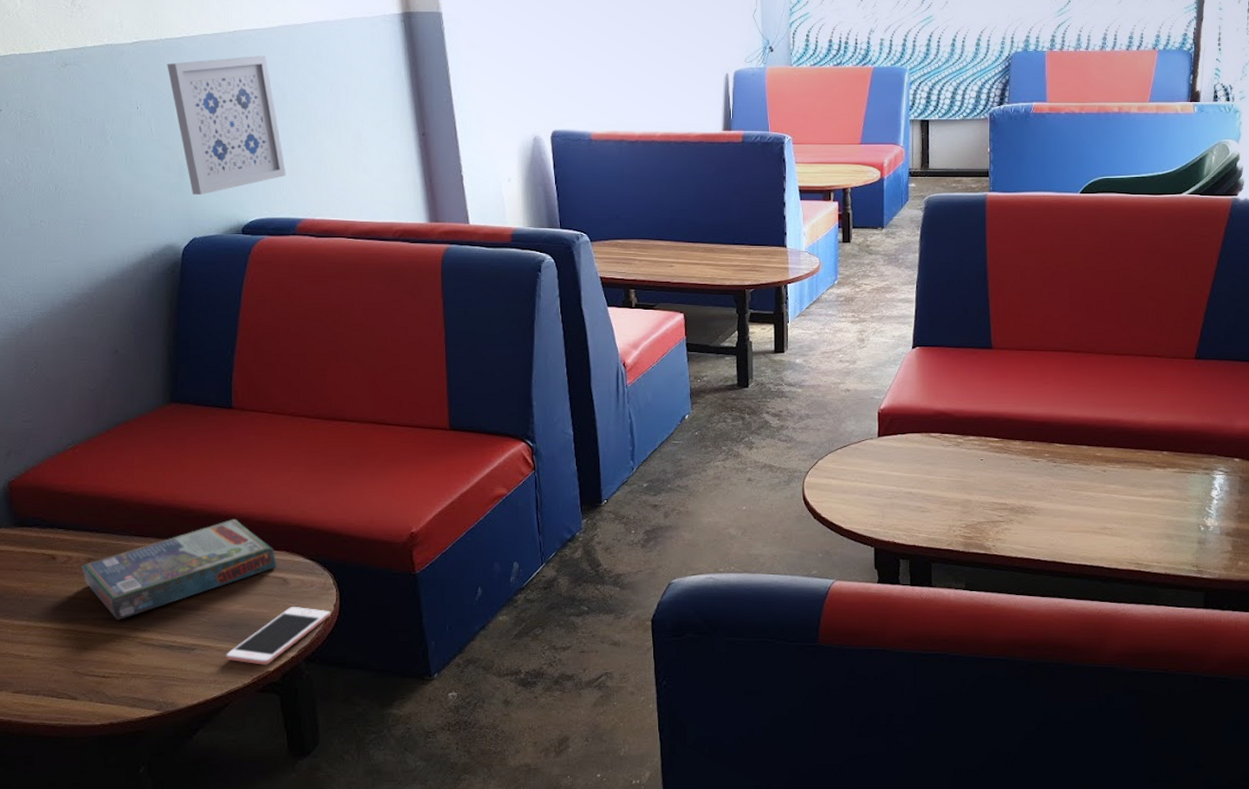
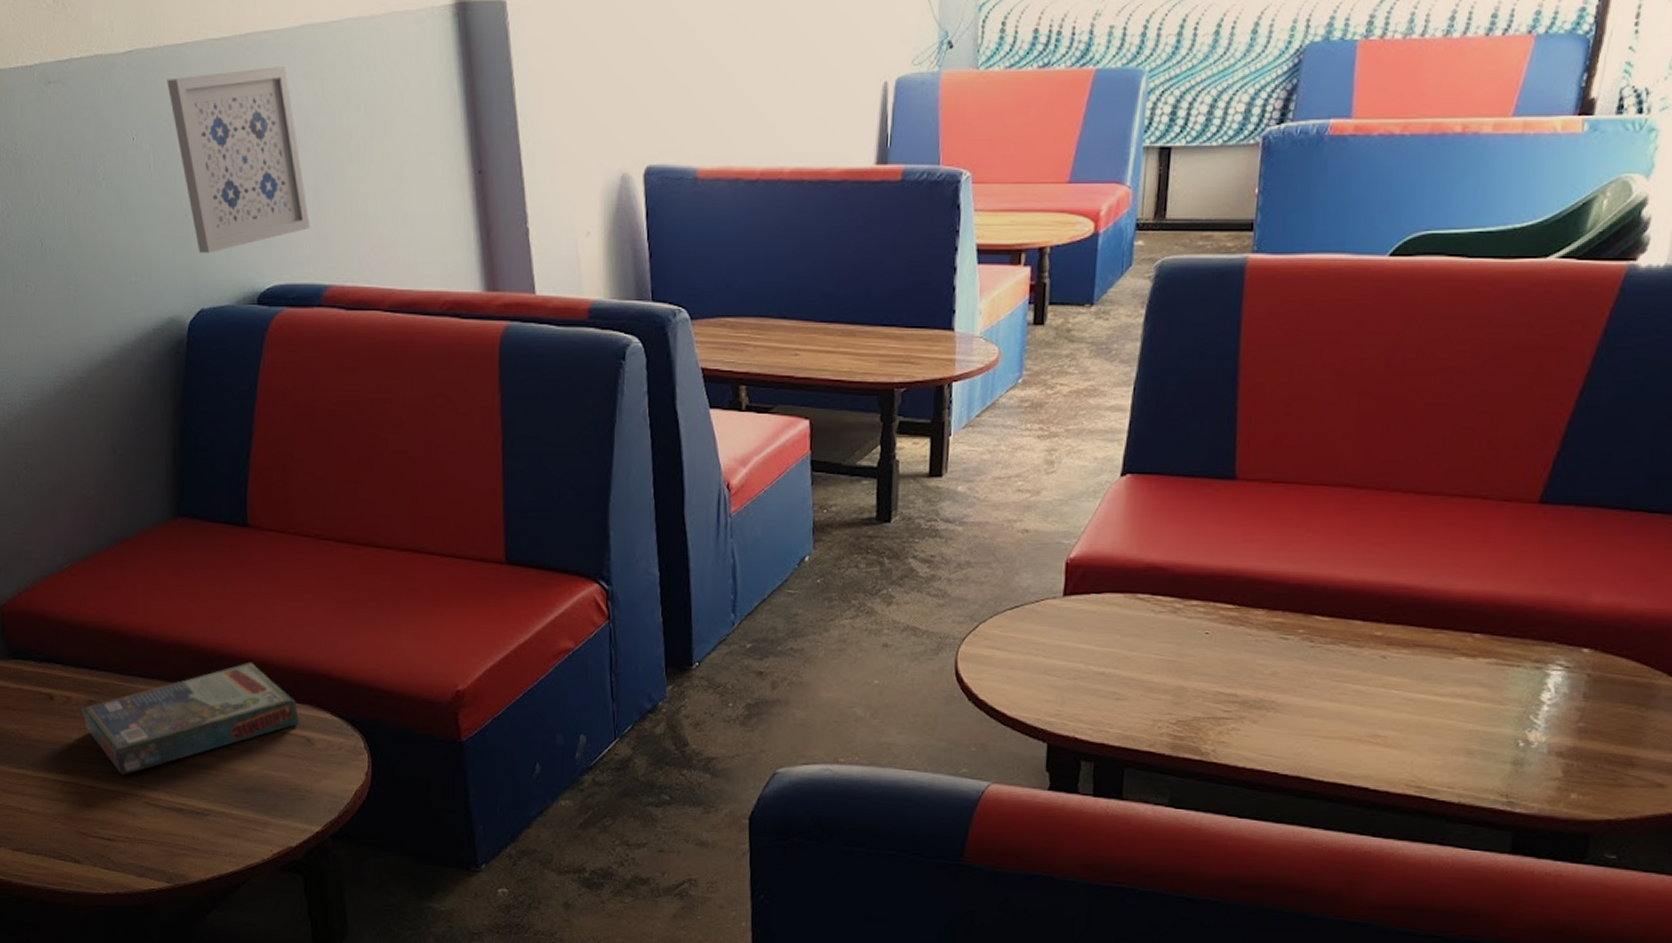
cell phone: present [226,607,330,665] -> none [243,772,361,839]

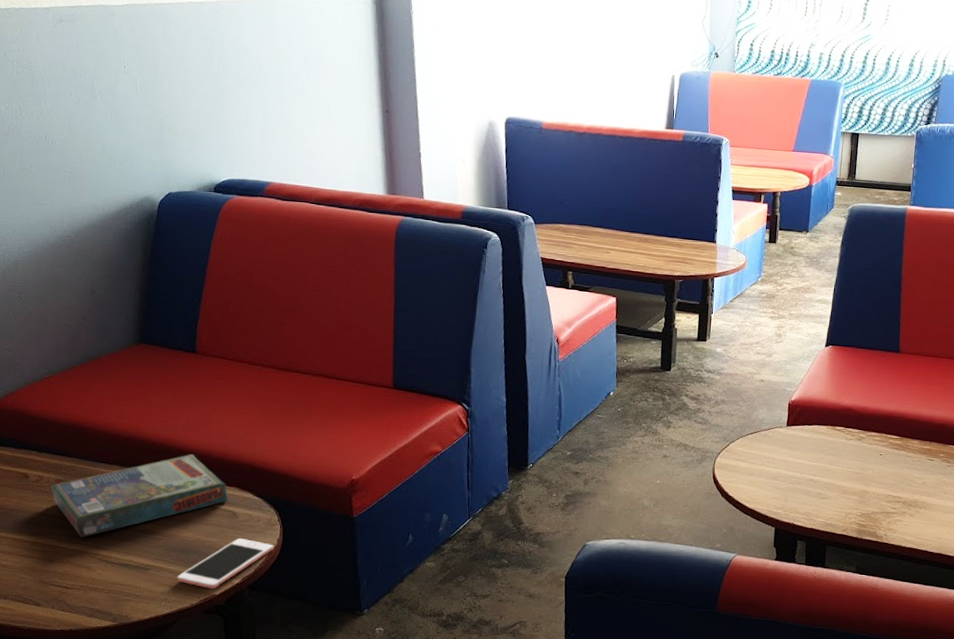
wall art: present [167,67,311,253] -> none [154,25,259,153]
cell phone: none [243,772,361,839] -> present [177,538,274,589]

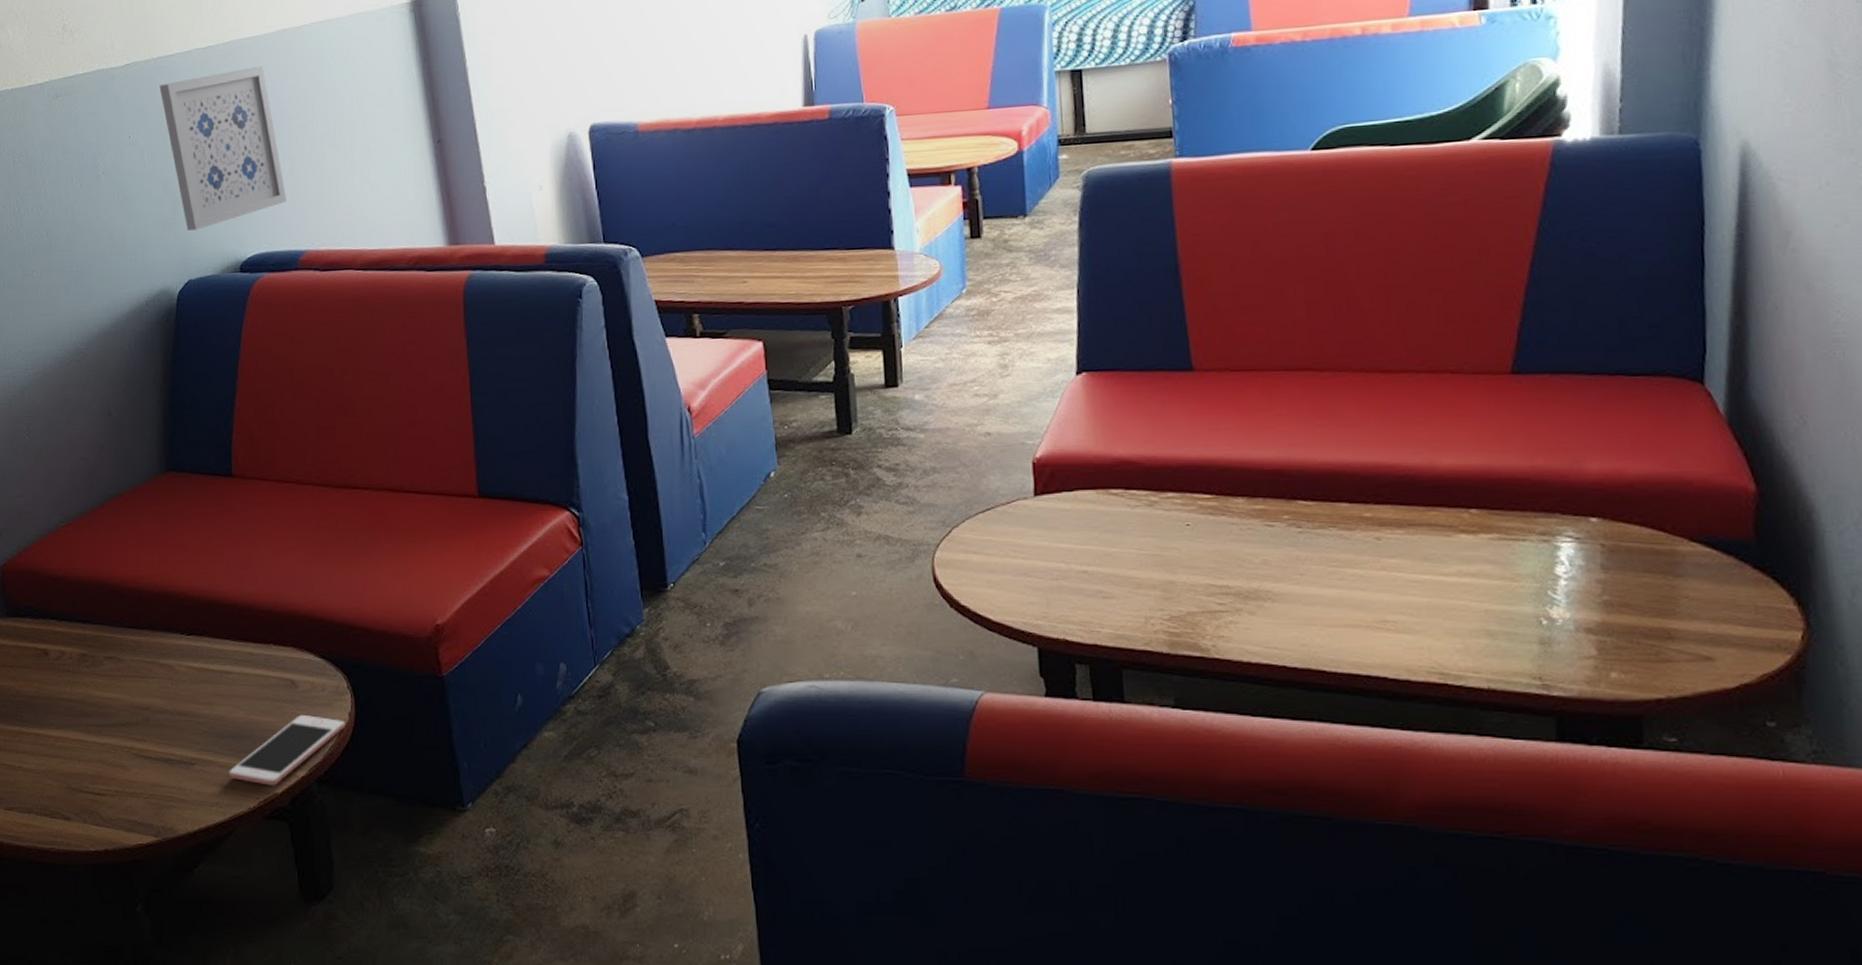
board game: present [51,453,228,538] -> none [75,607,284,728]
wall art: none [154,25,259,153] -> present [159,66,288,231]

